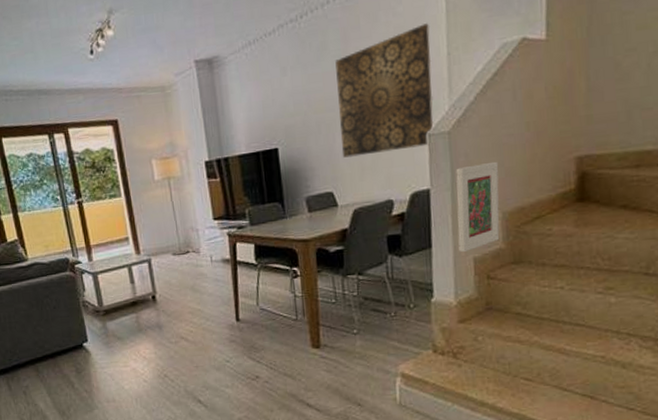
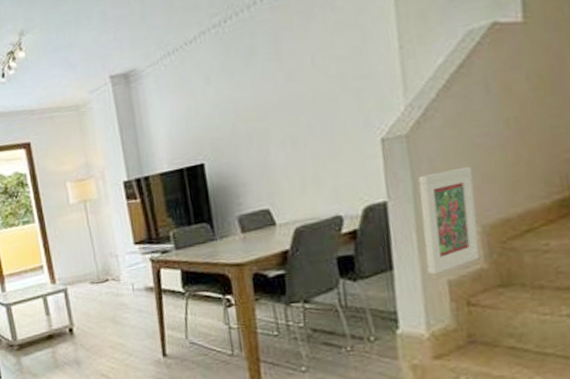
wall art: present [335,23,433,158] -> none [266,16,387,171]

